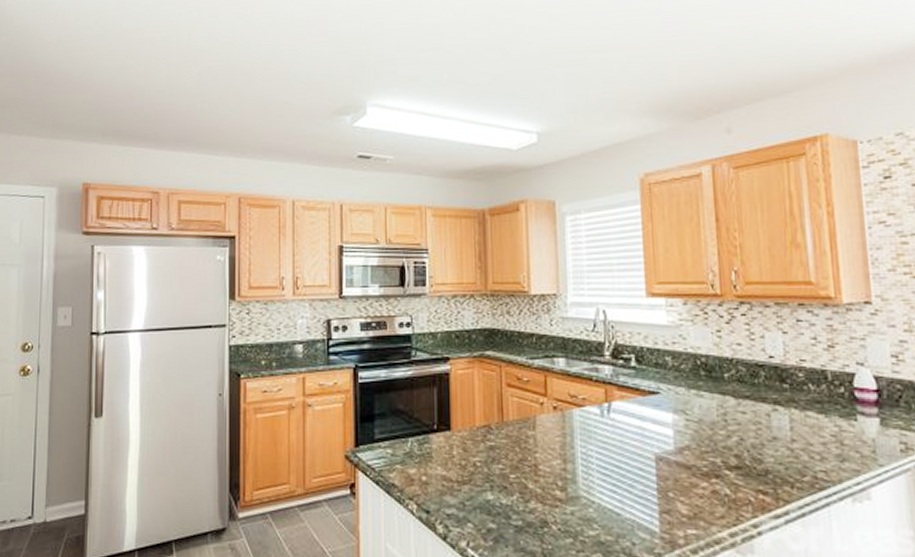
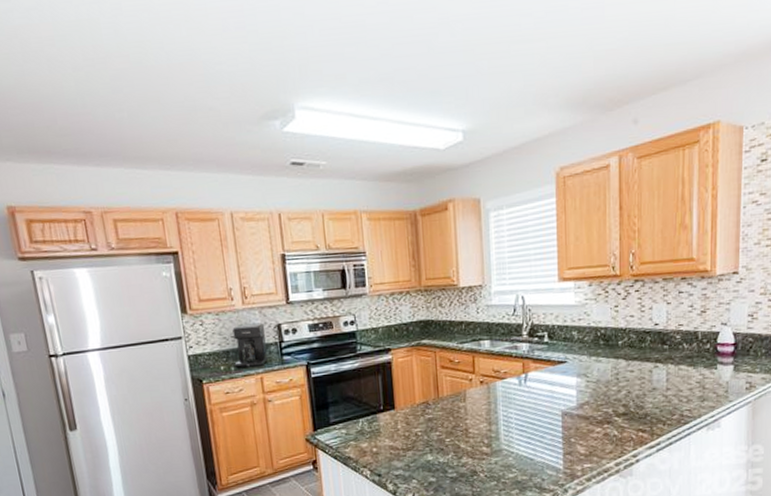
coffee maker: none [277,316,314,366] -> present [232,323,268,368]

